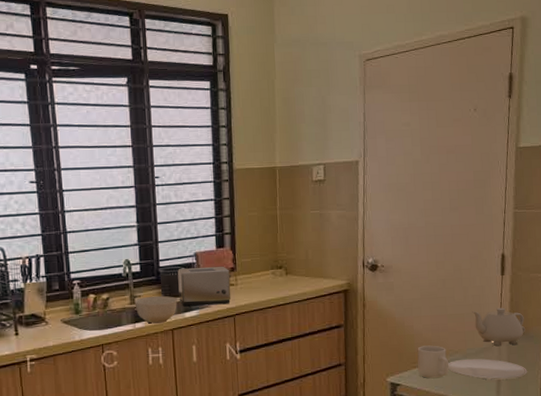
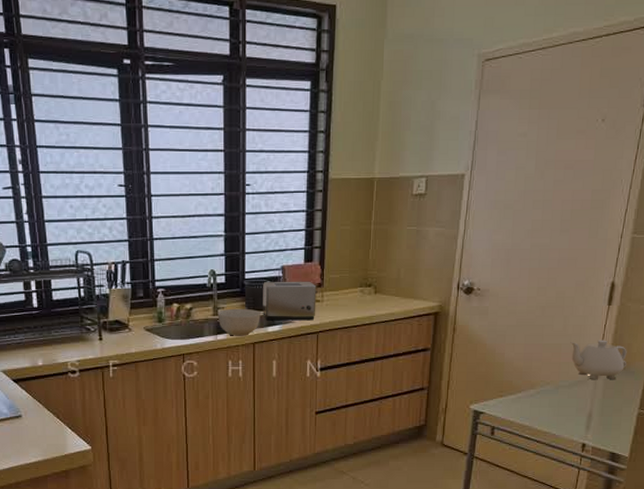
mug: present [417,345,449,379] -> none [503,375,539,409]
plate: present [448,358,527,380] -> none [537,391,623,415]

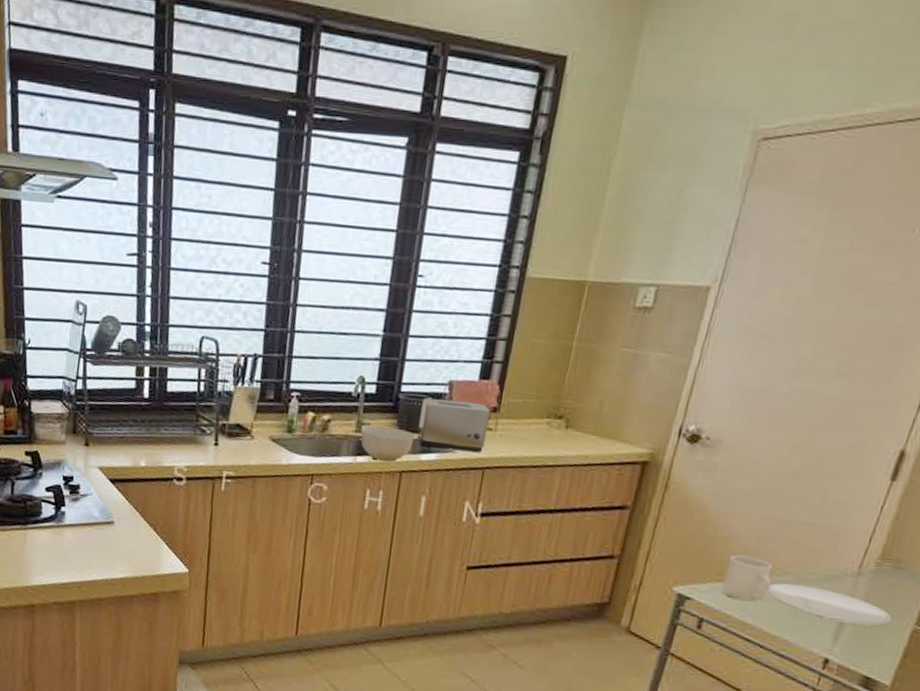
mug: none [503,375,539,409] -> present [721,554,773,602]
plate: none [537,391,623,415] -> present [768,583,892,626]
teapot: present [570,340,627,380] -> none [826,523,910,582]

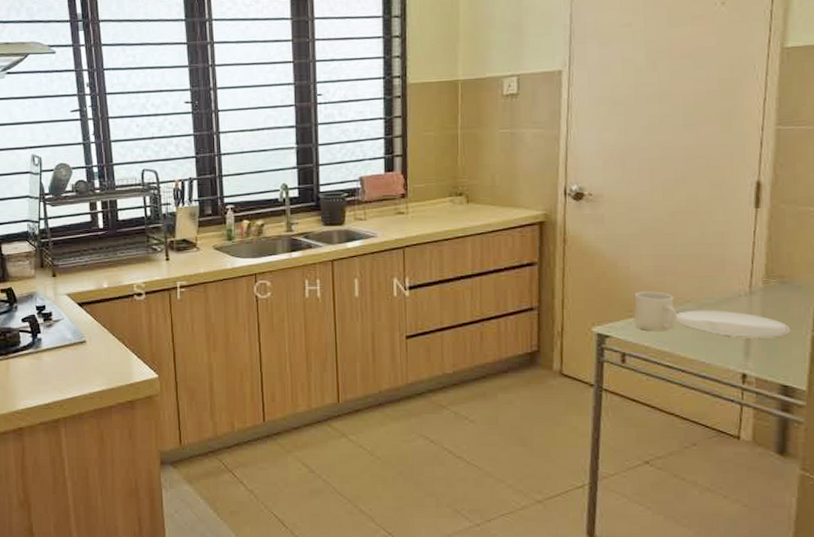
bowl: present [360,426,414,463] -> none [291,223,338,254]
toaster: present [417,398,492,453] -> none [340,192,402,236]

